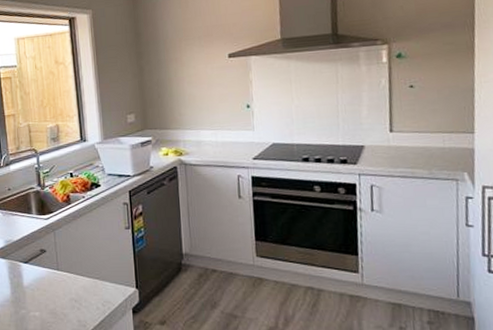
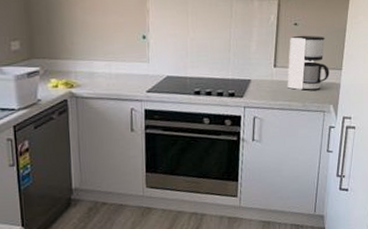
coffee maker: none [406,97,459,156] -> present [287,35,330,90]

